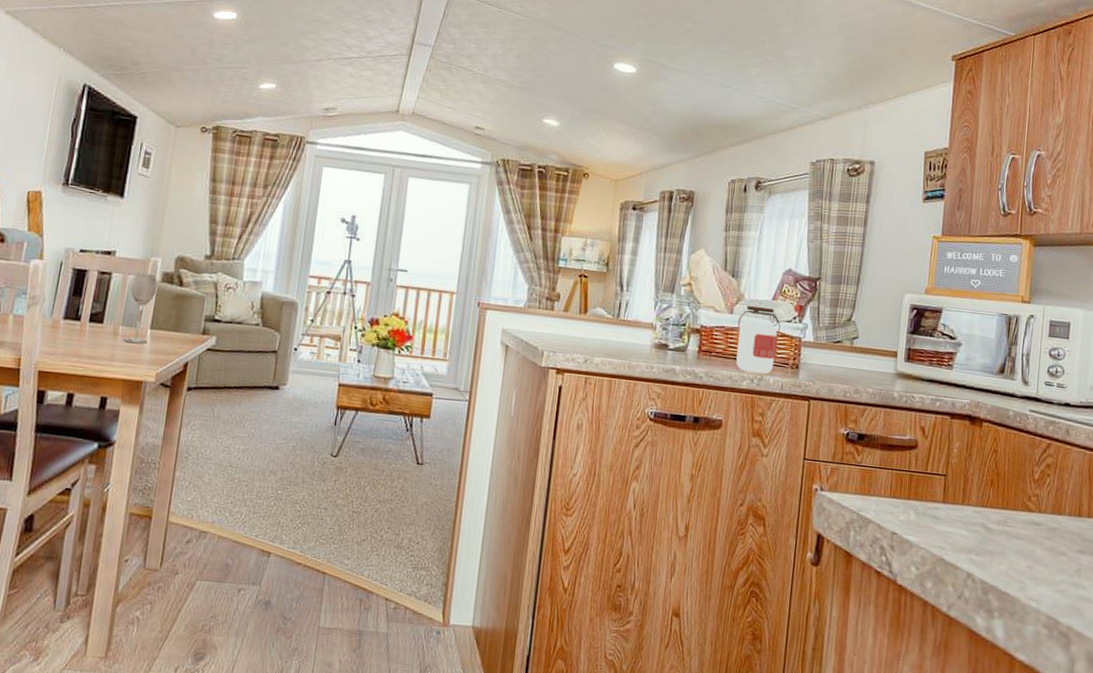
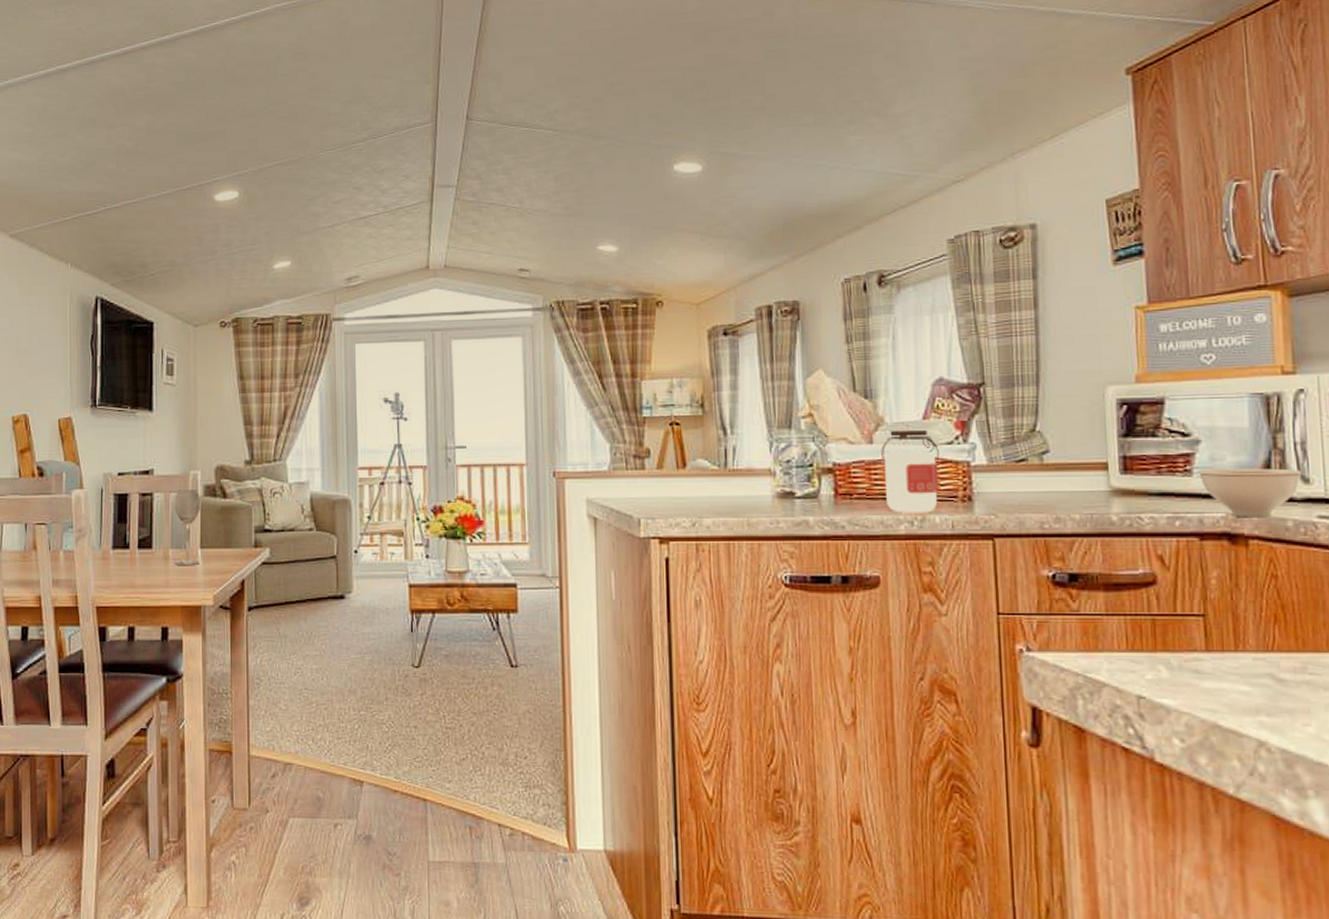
bowl: none [957,365,1024,407] -> present [1198,468,1303,518]

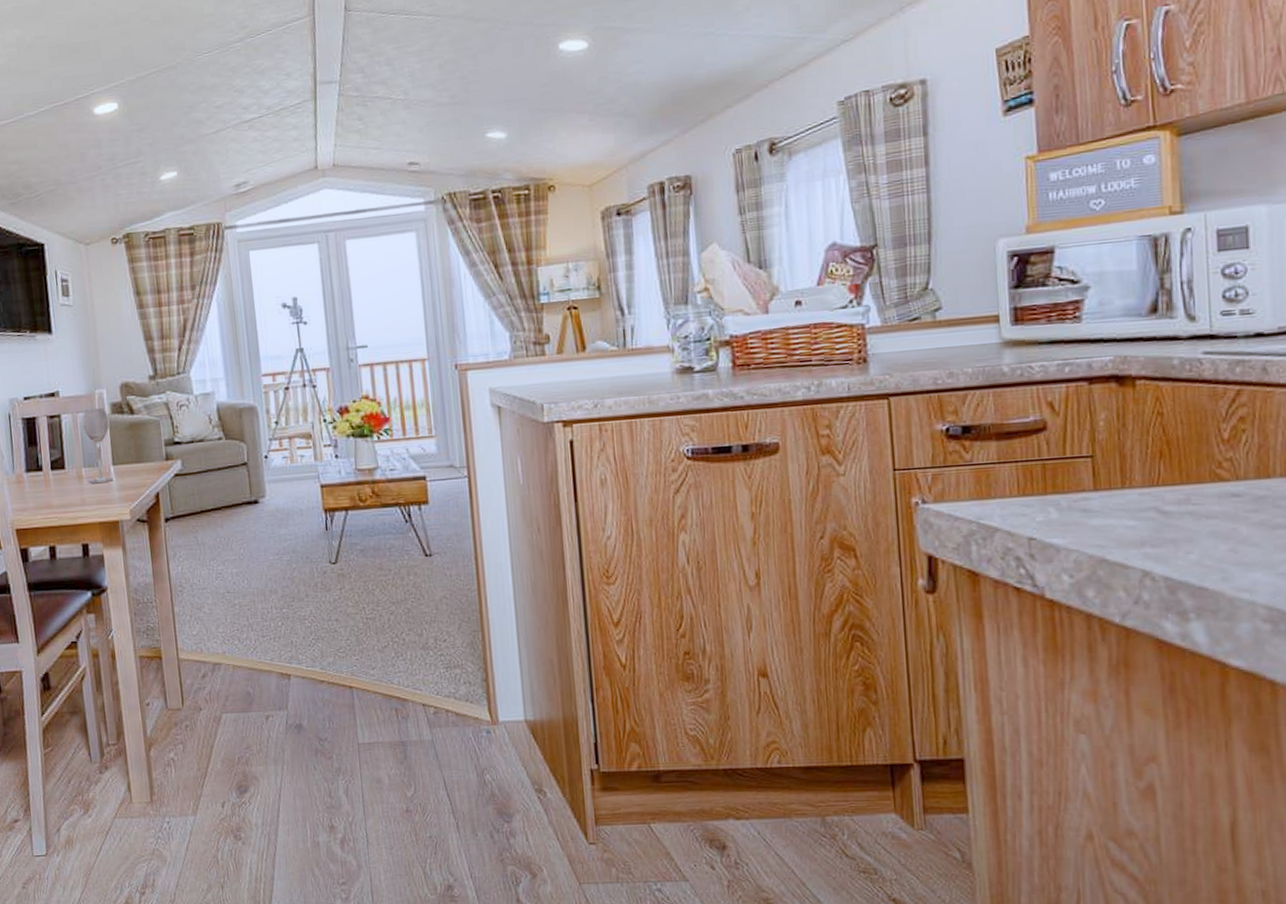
jar: present [881,429,939,513] -> none [777,296,835,379]
bowl: present [1198,468,1303,518] -> none [1087,308,1189,359]

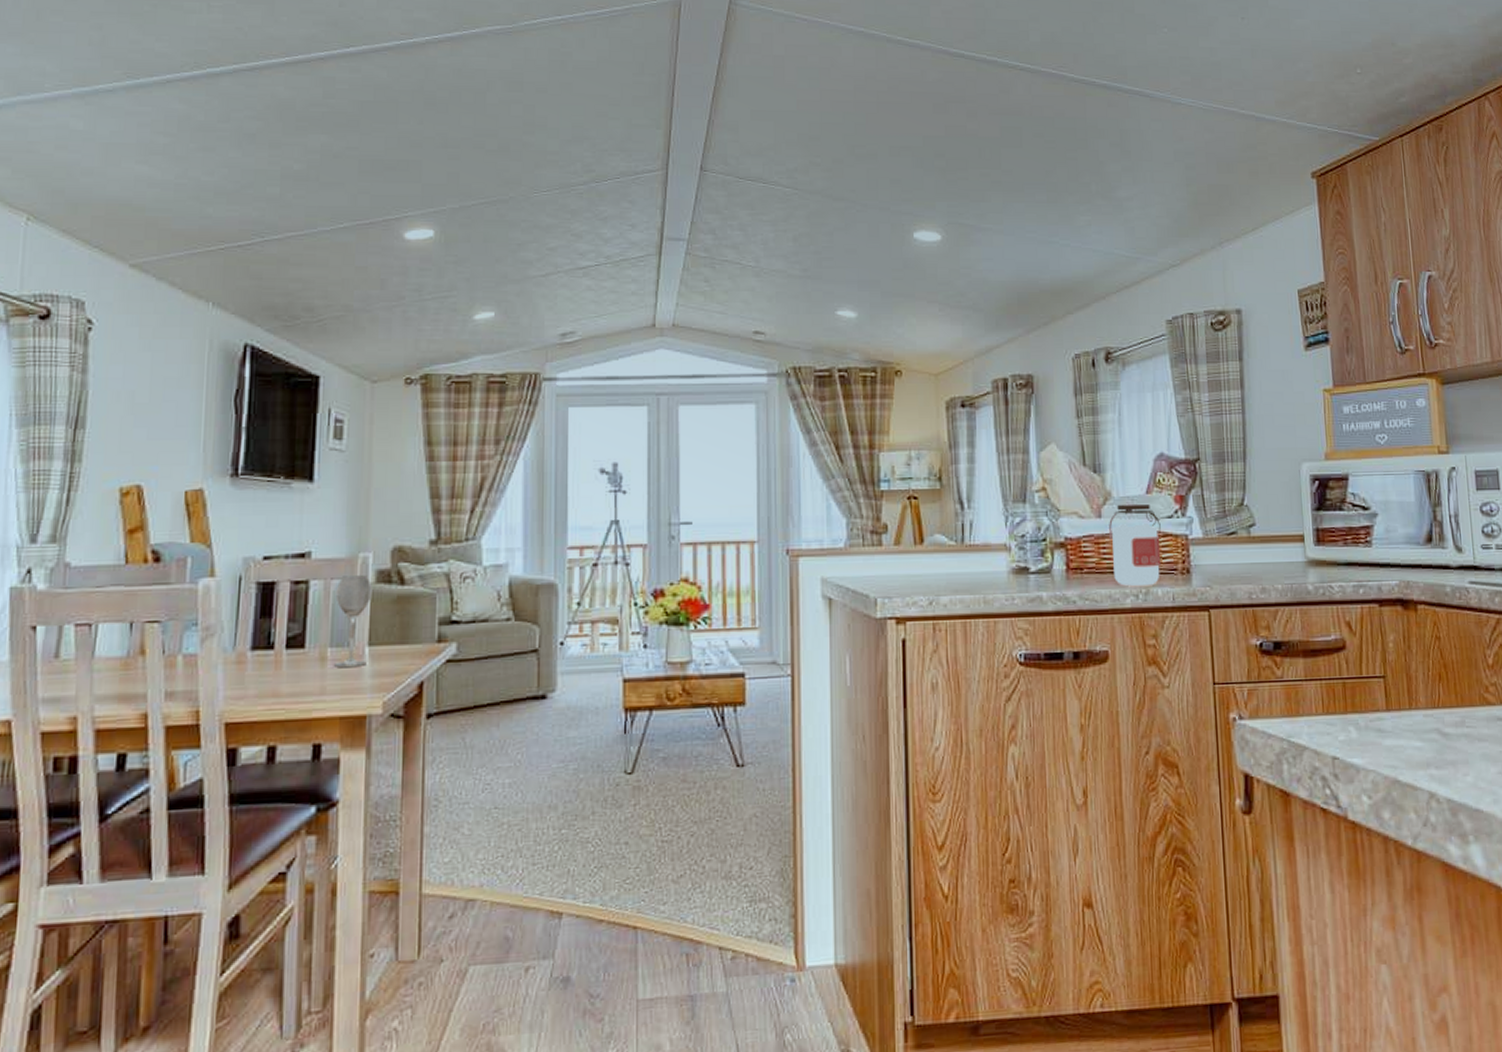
jar: none [777,296,835,379] -> present [1109,503,1161,587]

